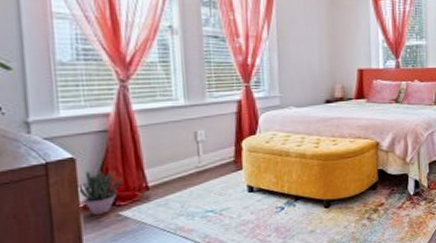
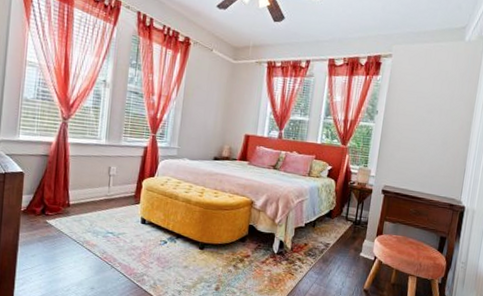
potted plant: present [76,169,122,216] -> none [21,183,52,220]

